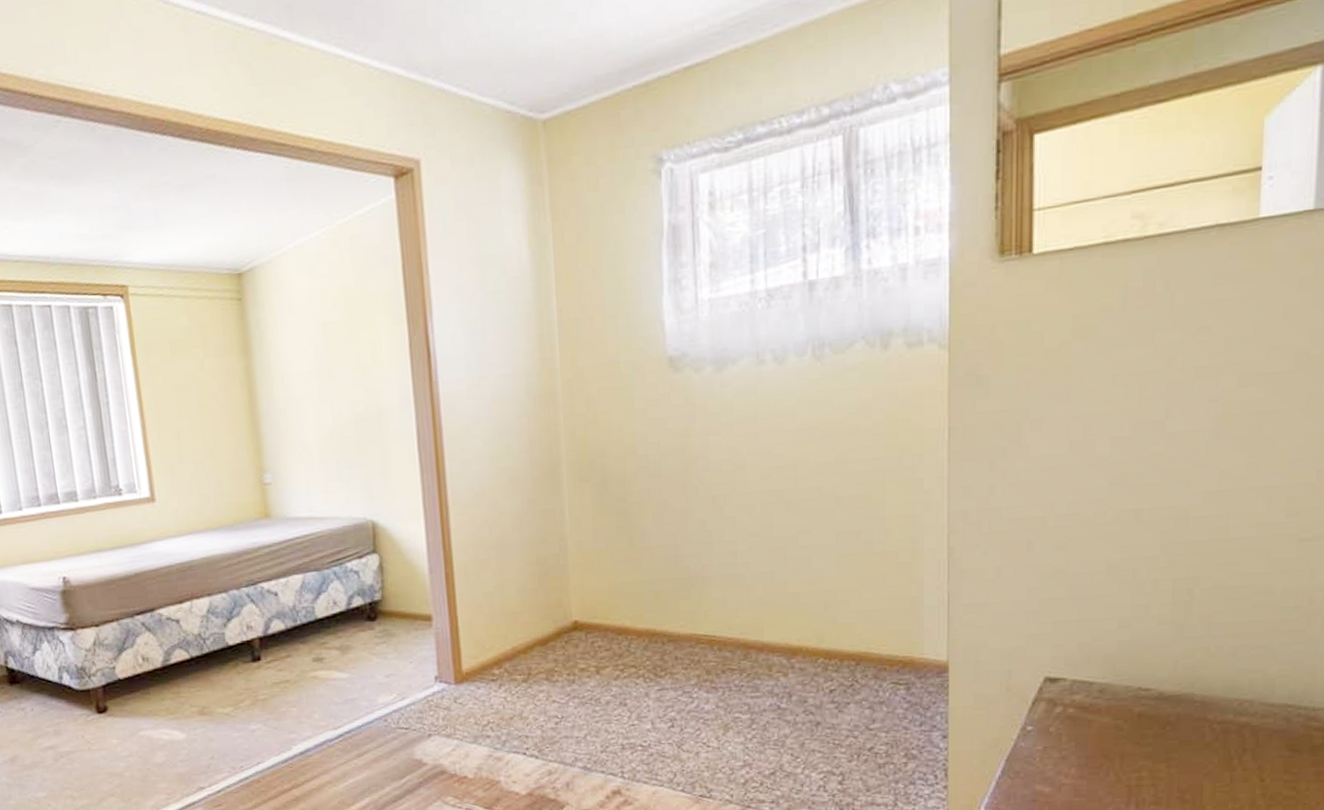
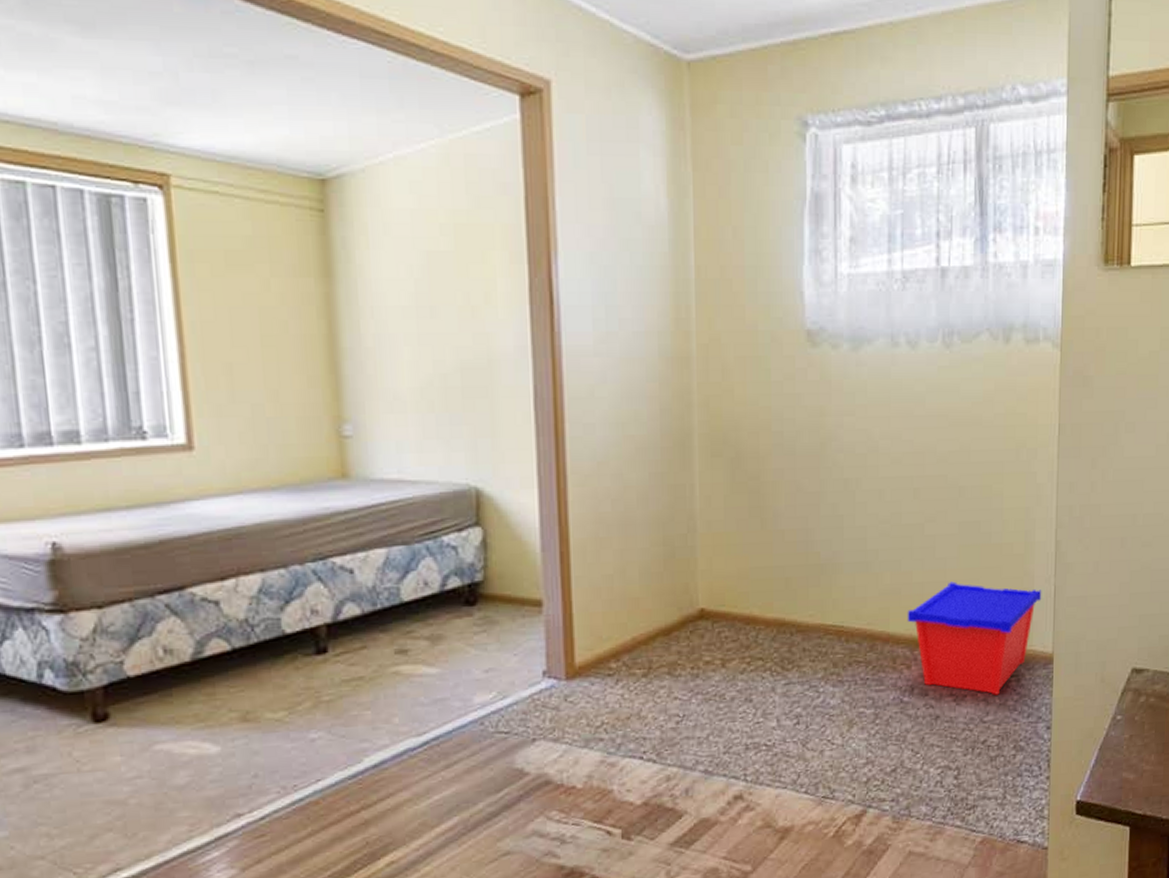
storage bin: none [782,591,933,703] -> present [907,581,1042,695]

